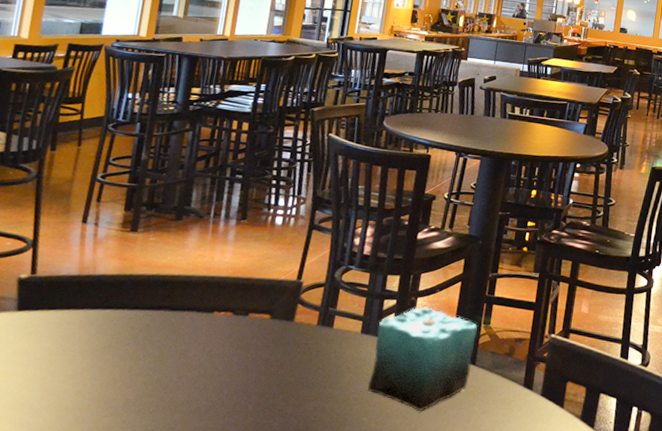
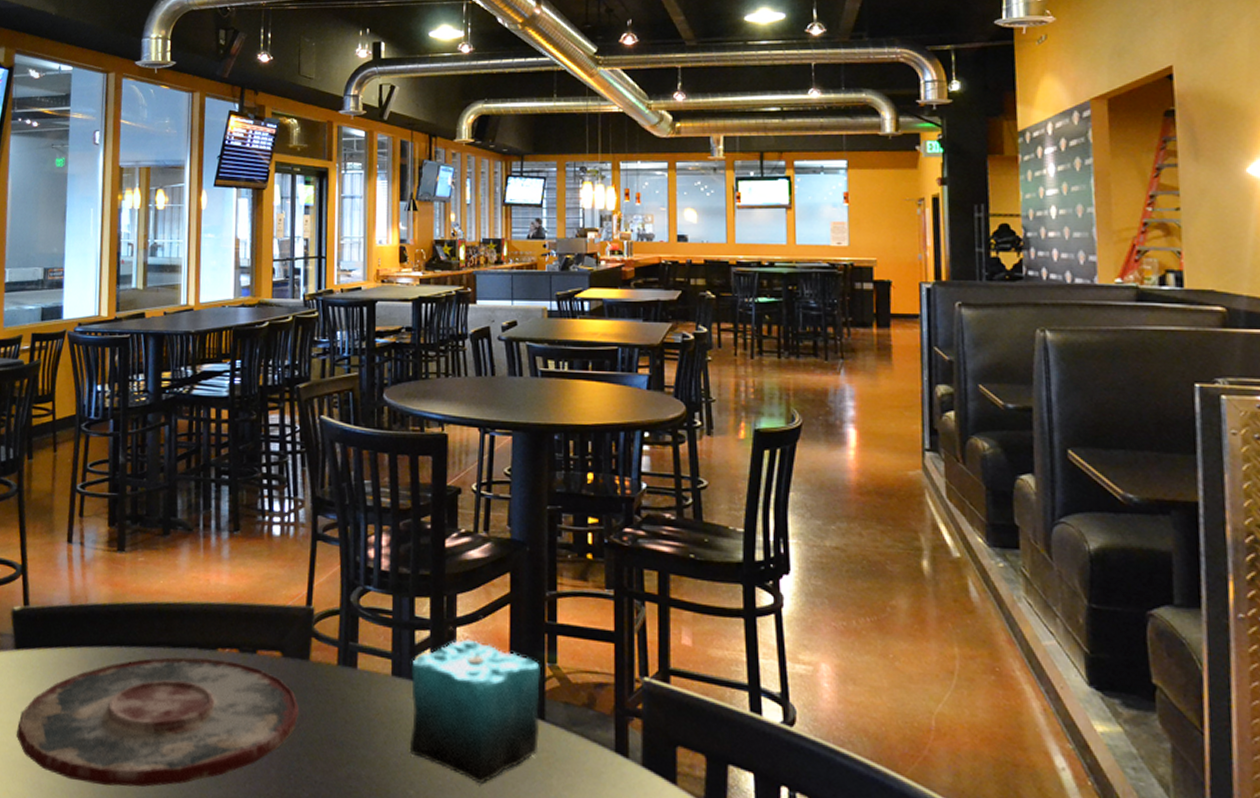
plate: none [10,318,280,423] -> present [17,656,299,787]

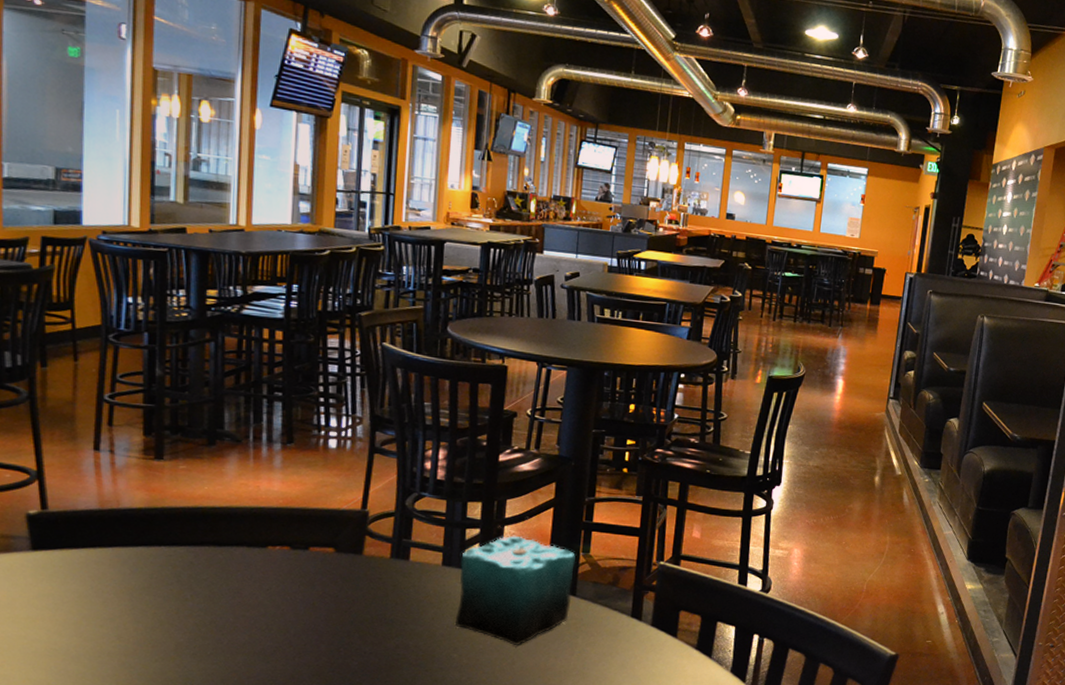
plate: present [17,656,299,787] -> none [37,554,351,668]

